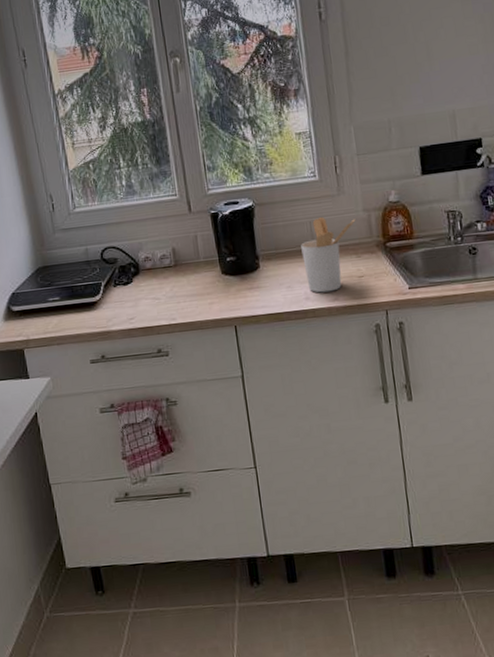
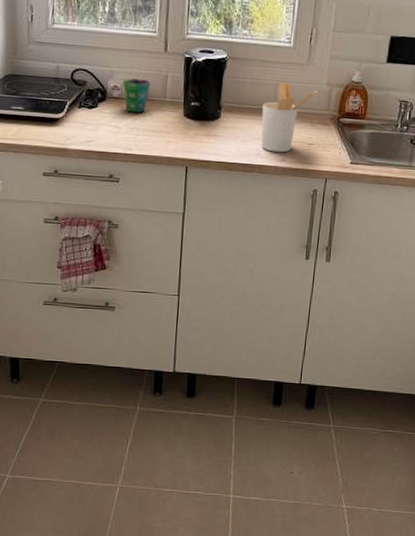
cup: none [152,244,182,281] -> present [122,78,151,113]

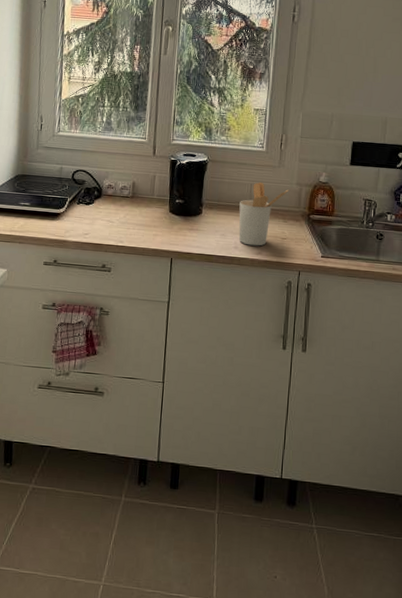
cup: present [122,78,151,113] -> none [116,178,141,209]

